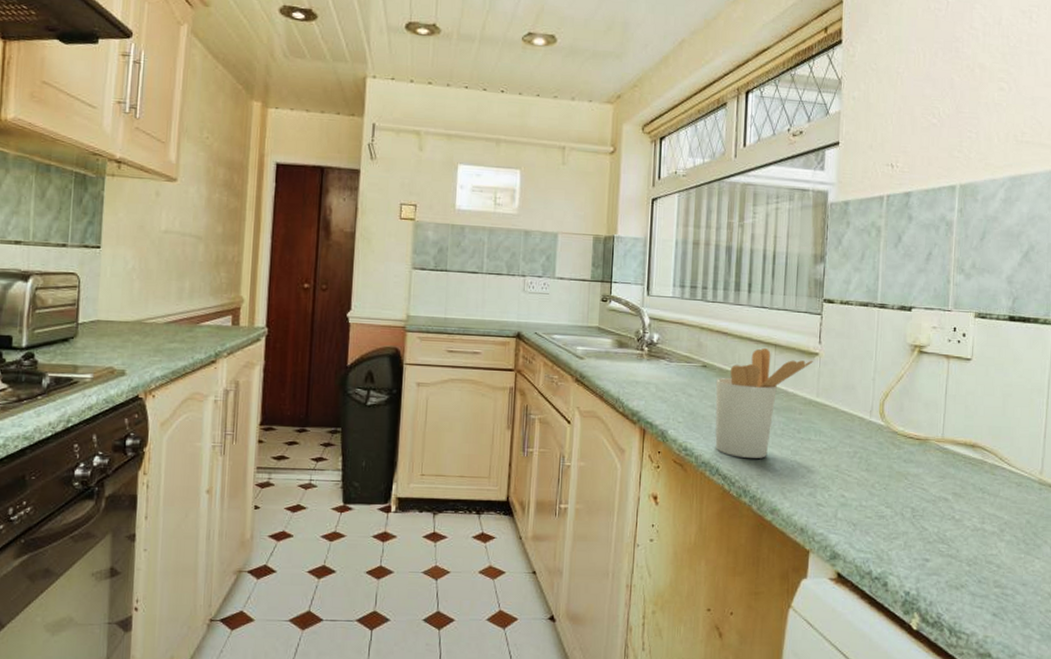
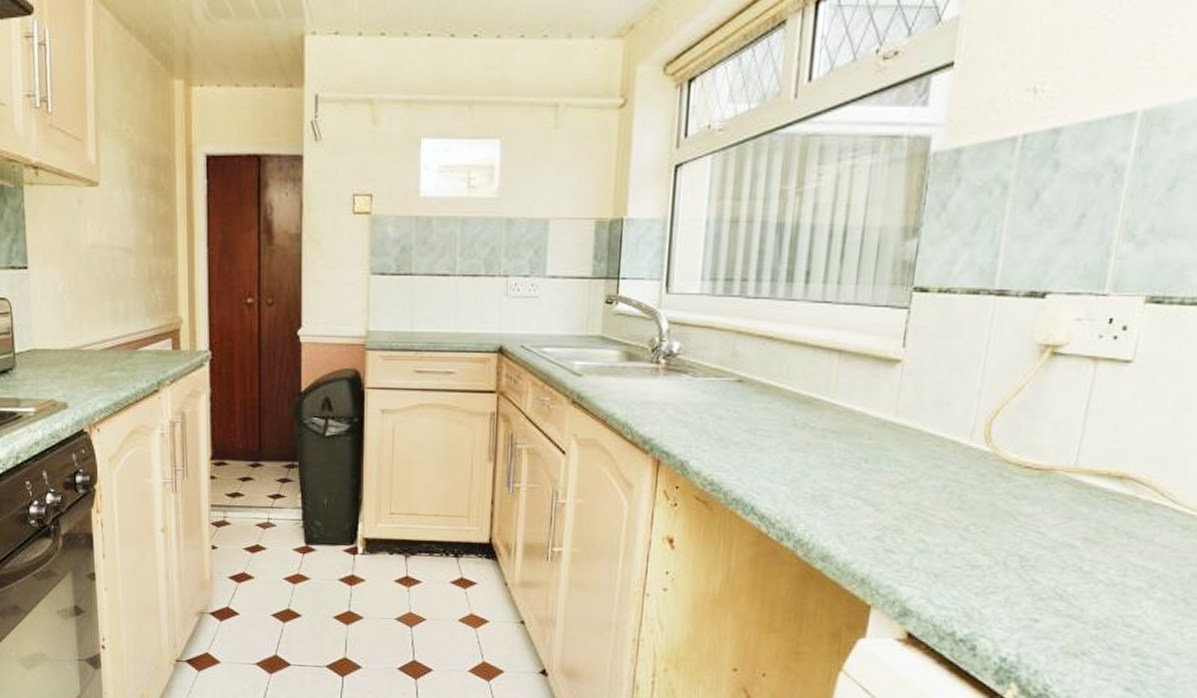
utensil holder: present [715,348,813,458] -> none [750,356,893,494]

